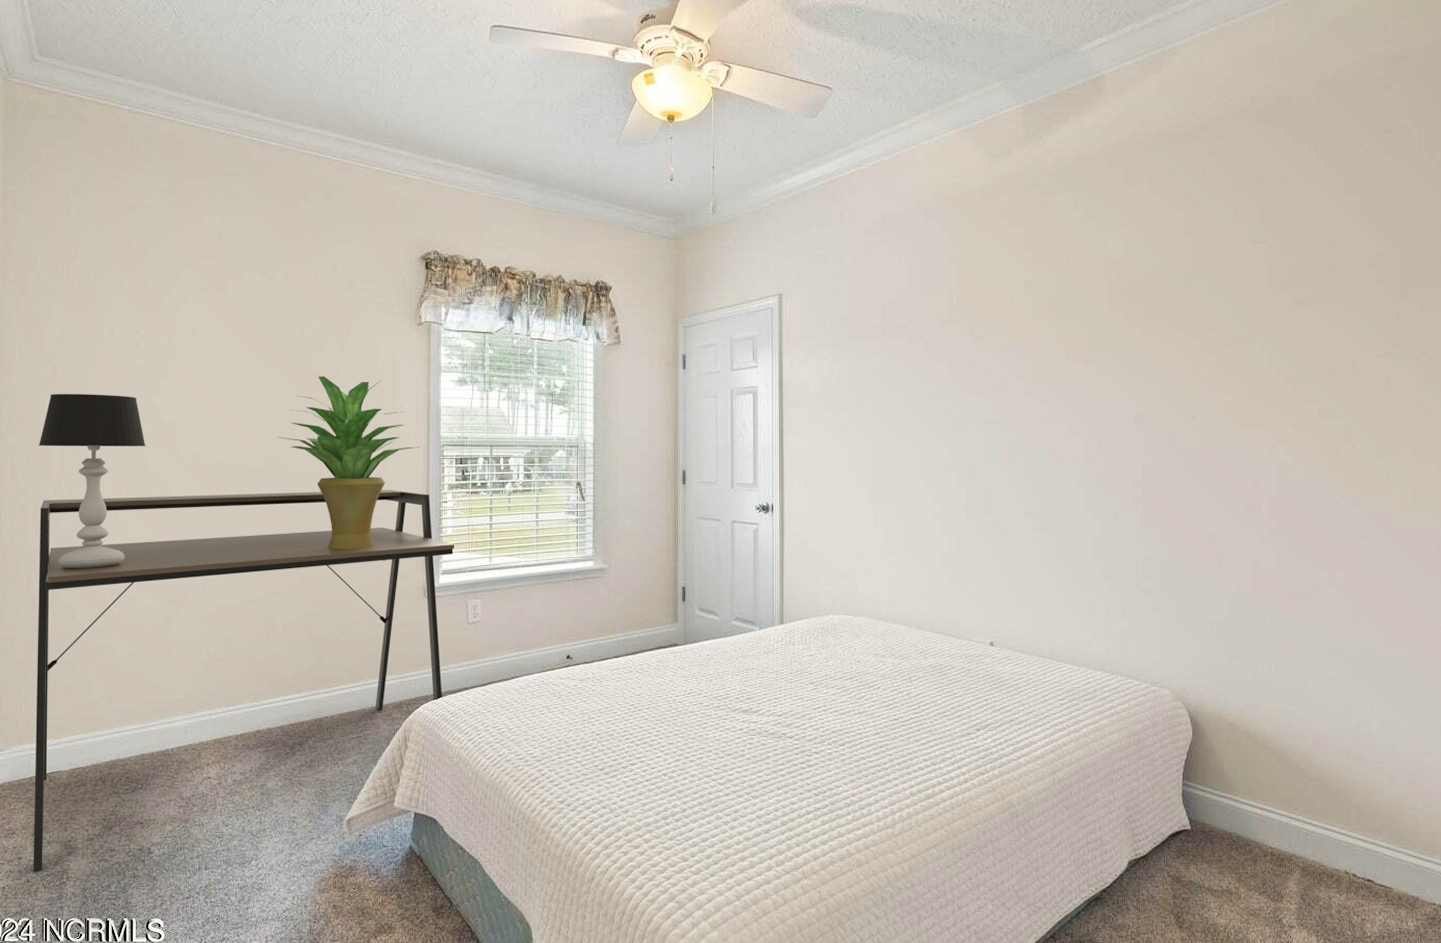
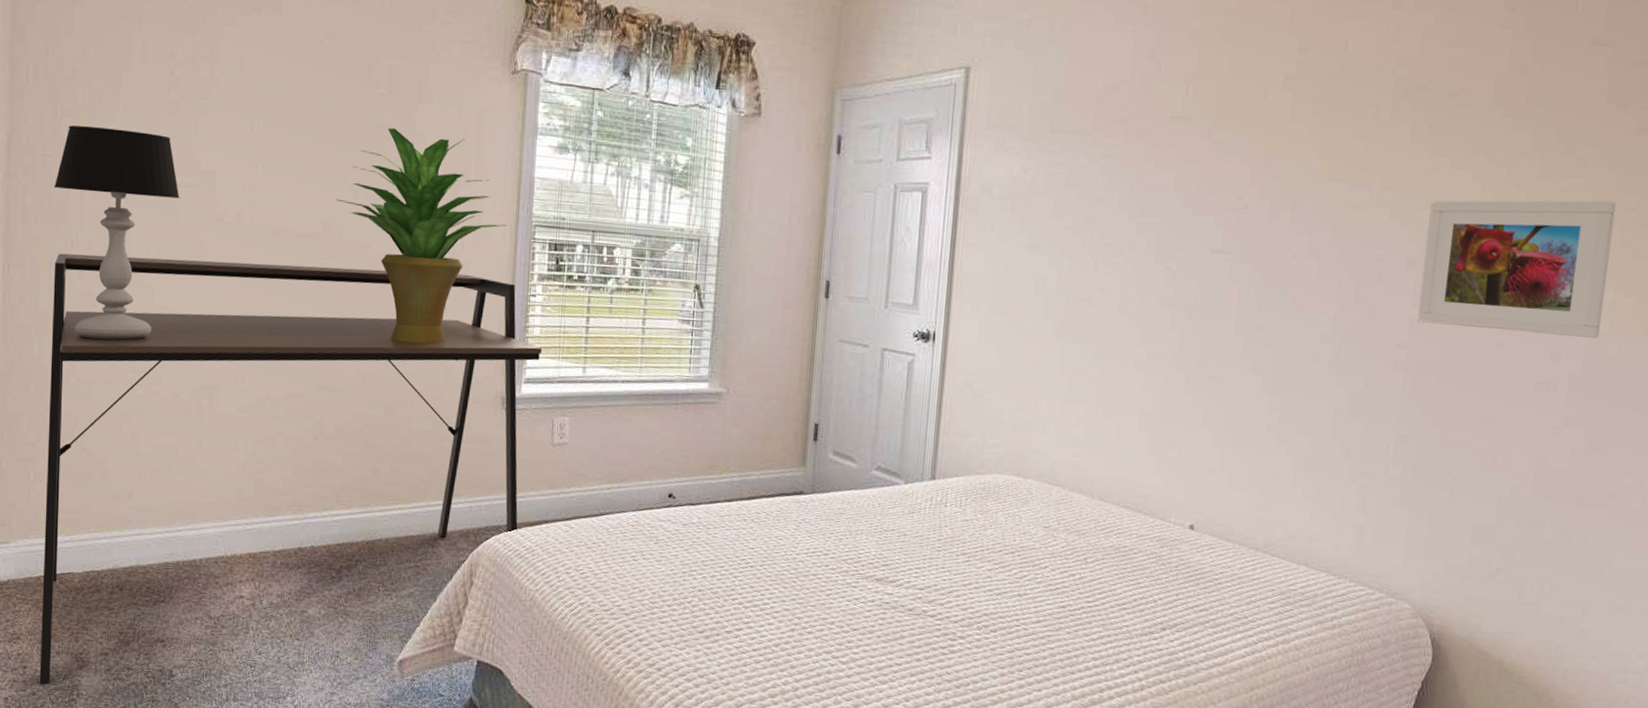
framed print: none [1147,360,1286,466] -> present [1417,200,1616,338]

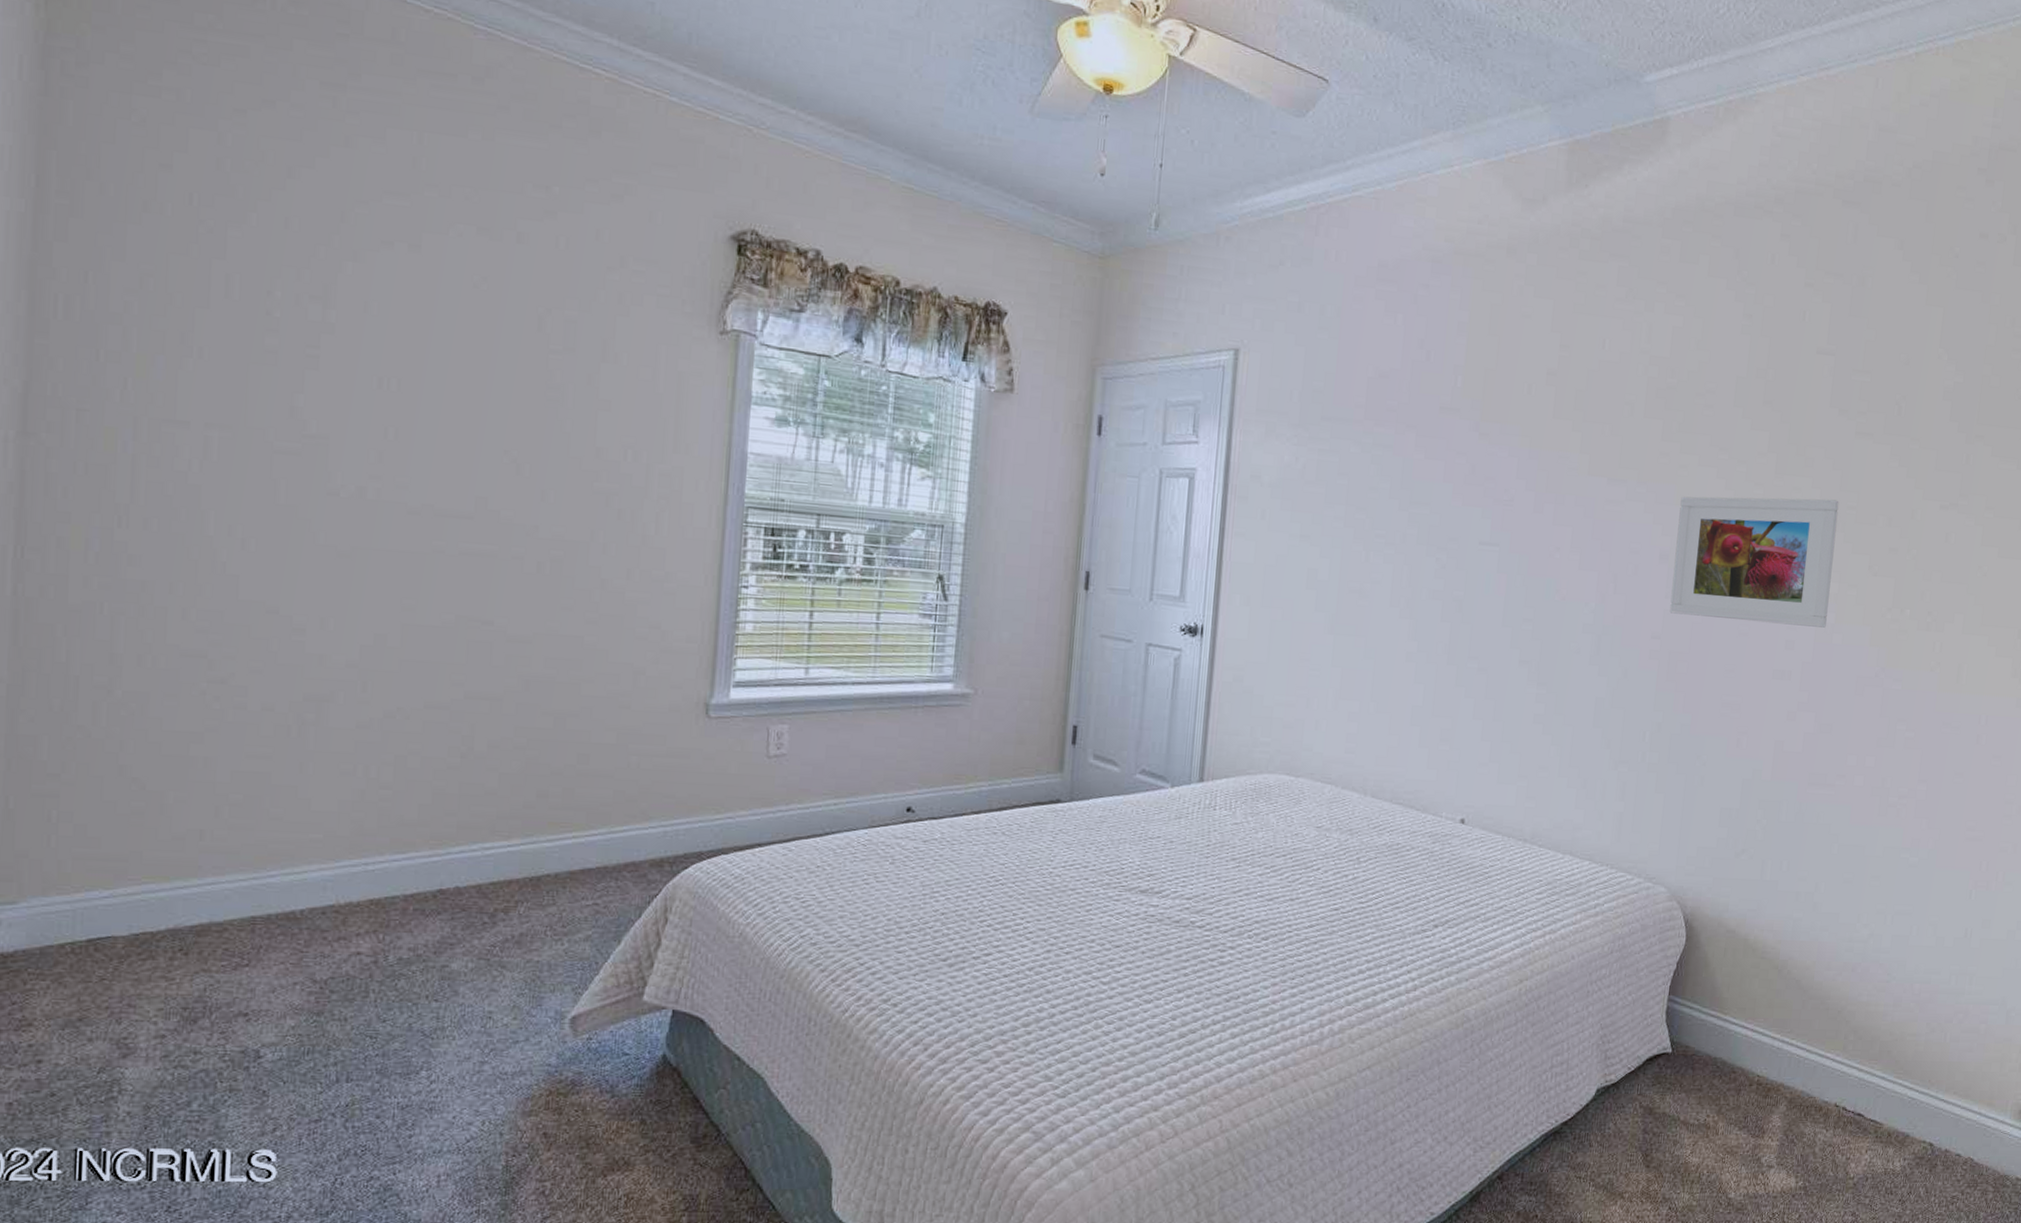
desk: present [39,253,542,685] -> none [61,533,755,1083]
table lamp: present [53,125,180,340] -> none [92,373,278,643]
potted plant: present [336,128,507,344] -> none [493,390,713,643]

